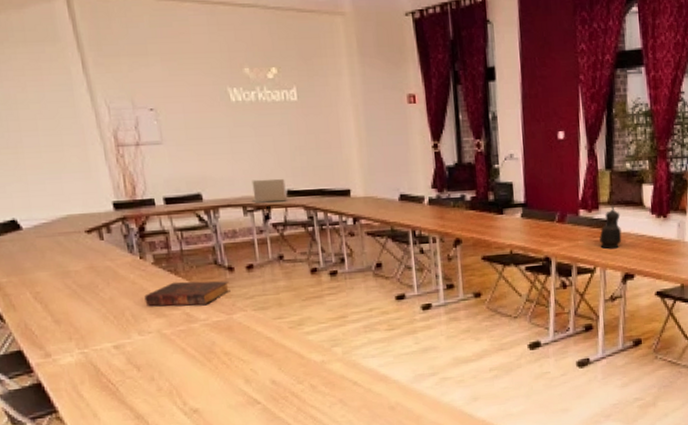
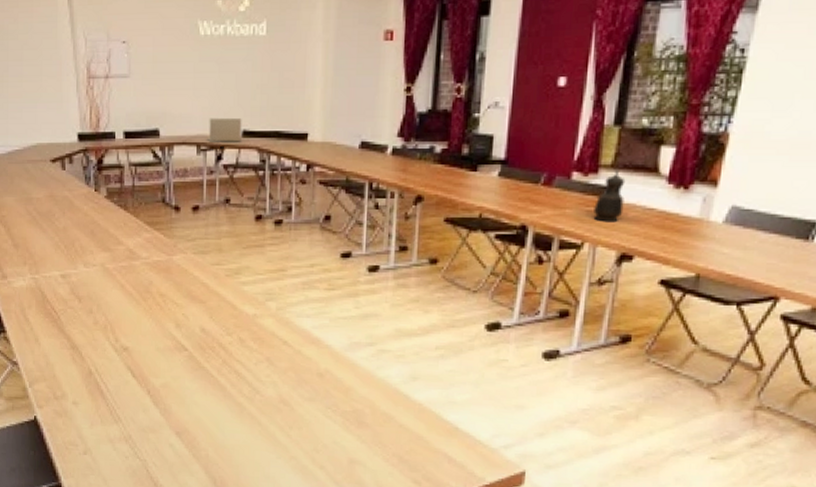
book: present [144,281,231,307] -> none [94,217,174,244]

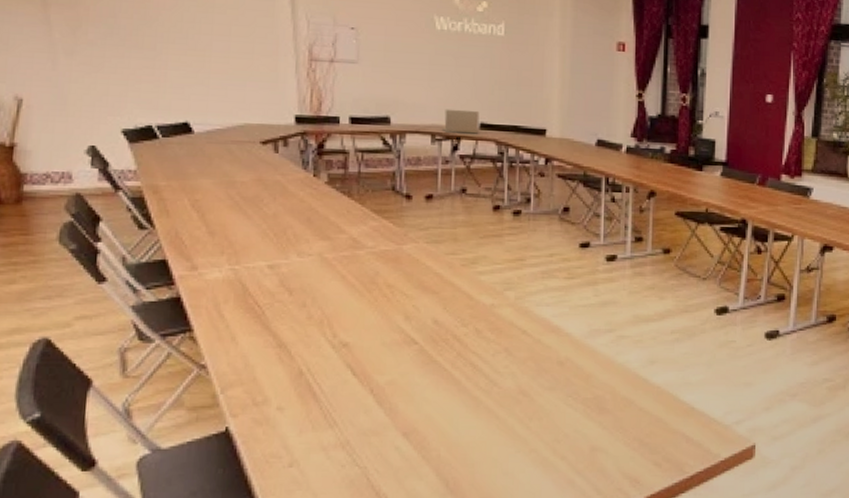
coffeepot: present [594,169,626,223] -> none [800,174,823,218]

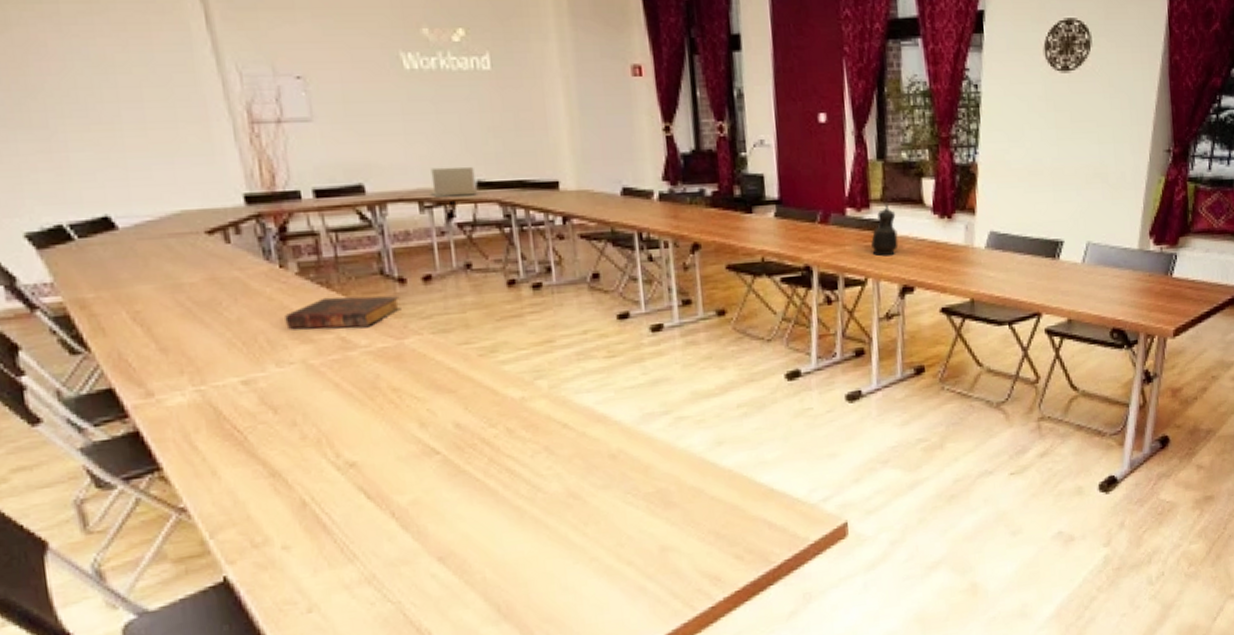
book: none [311,204,405,233] -> present [285,296,401,330]
coffeepot: none [800,174,823,218] -> present [871,203,899,257]

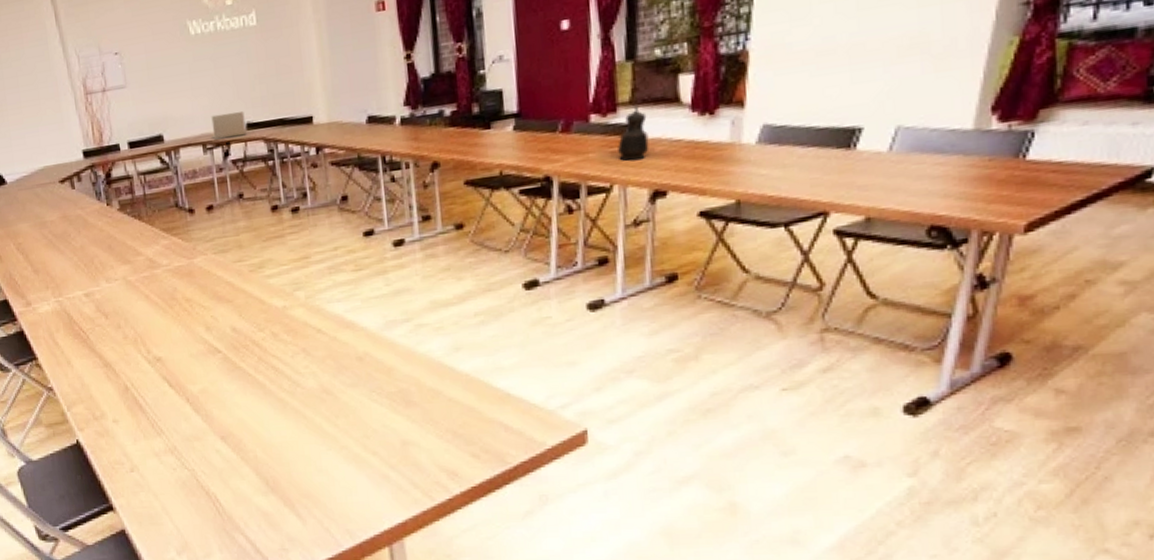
book: present [285,296,401,330] -> none [111,223,191,254]

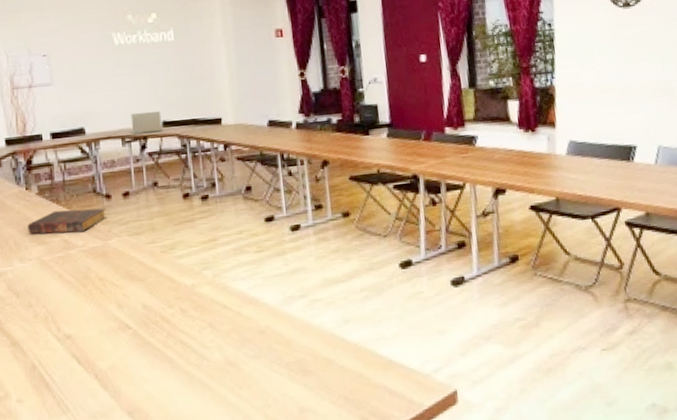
book: none [111,223,191,254] -> present [27,208,107,235]
coffeepot: present [618,105,650,162] -> none [467,122,491,165]

